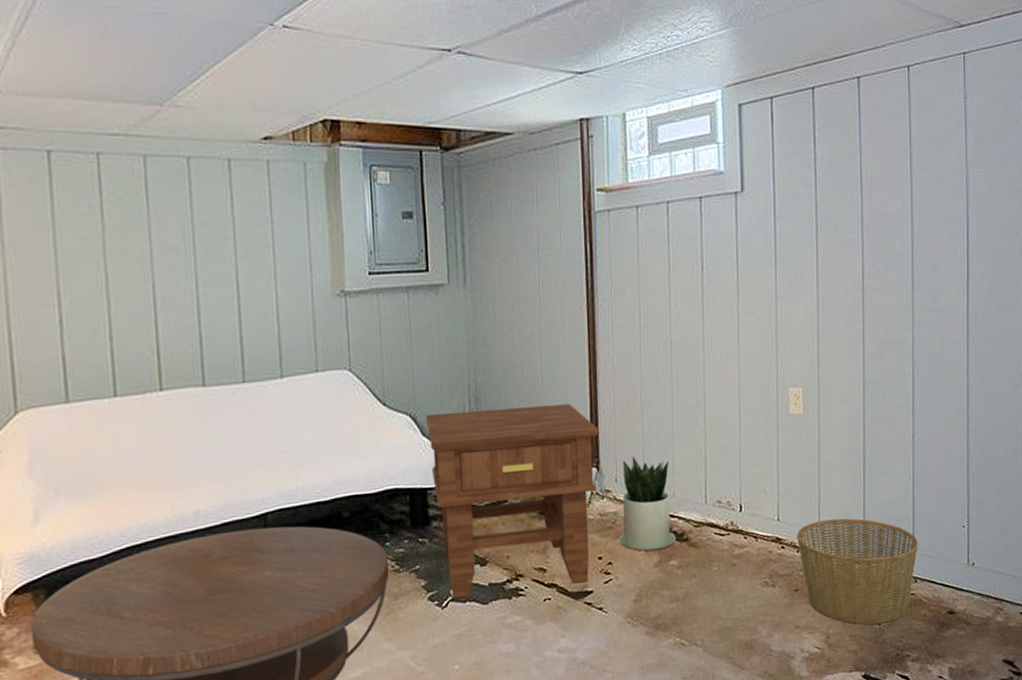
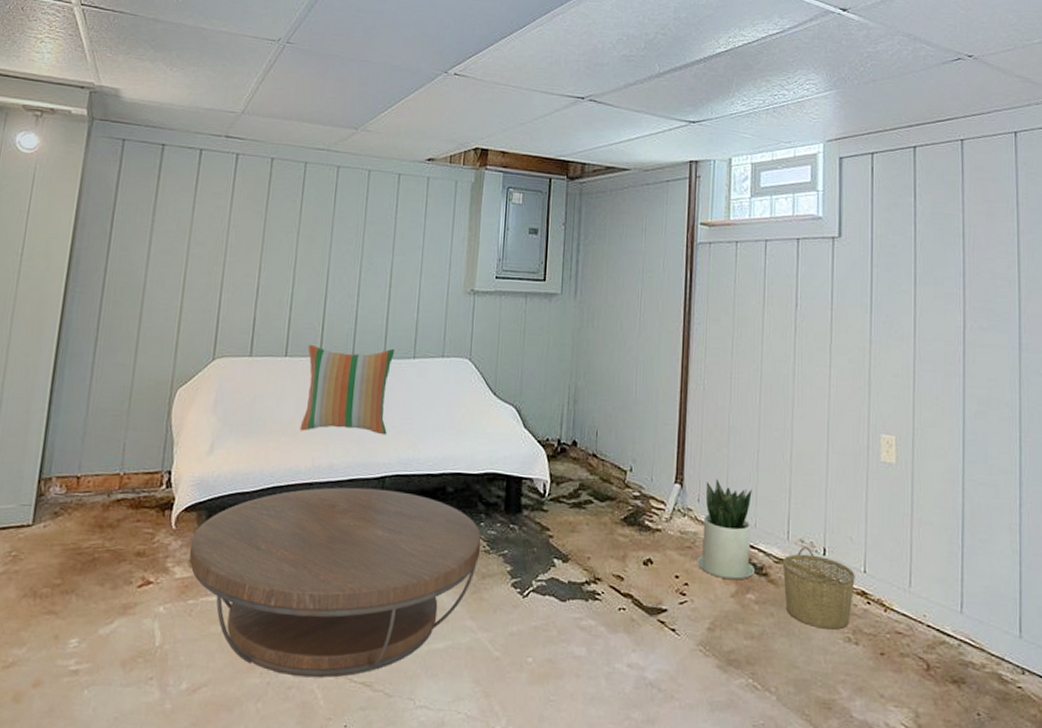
pillow: none [142,371,261,480] -> present [300,344,395,435]
side table: present [425,404,599,600] -> none [528,408,685,599]
basket: none [701,507,770,580] -> present [782,547,855,630]
basket: present [796,518,918,625] -> none [884,581,1026,715]

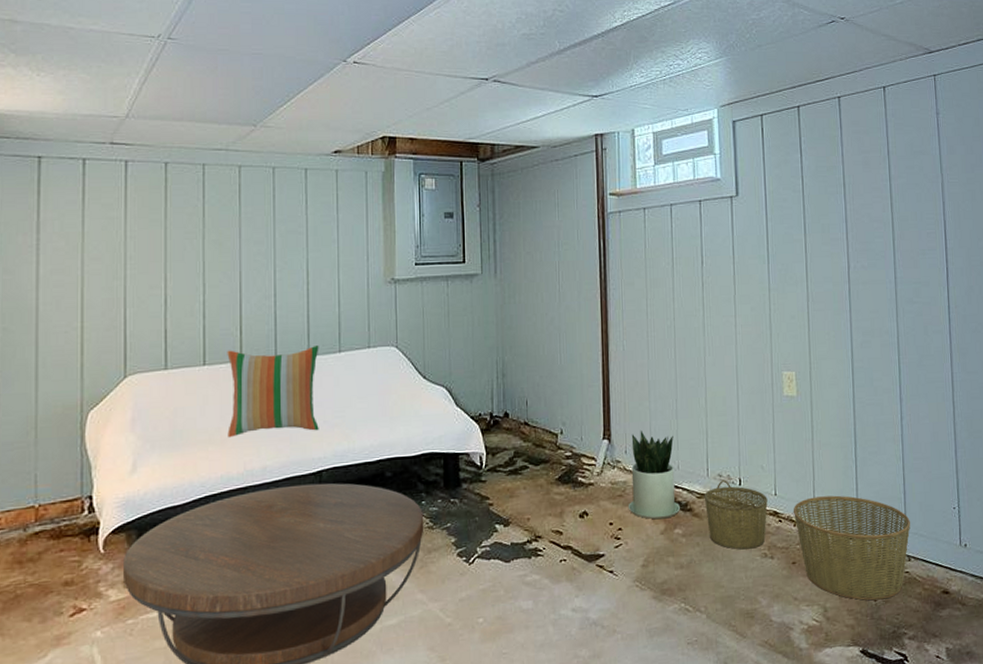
basket: none [884,581,1026,715] -> present [793,495,910,601]

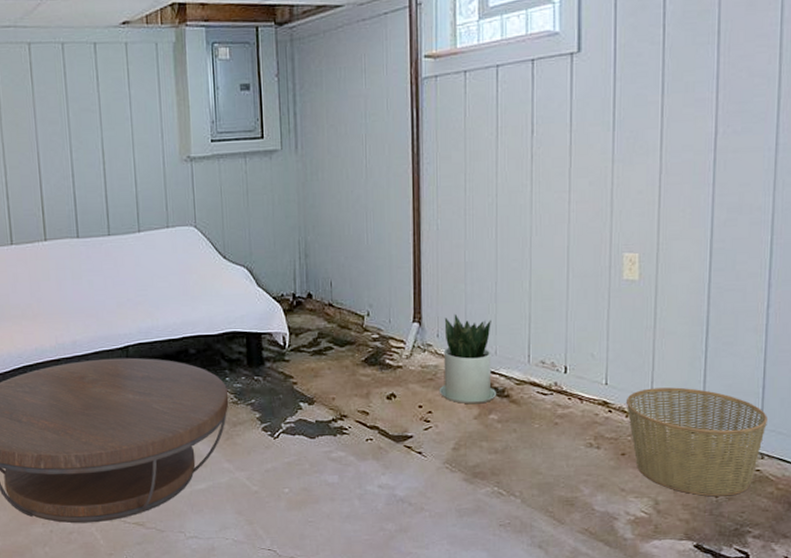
pillow: present [227,346,319,438] -> none [31,226,123,313]
basket: present [704,480,768,550] -> none [523,367,597,438]

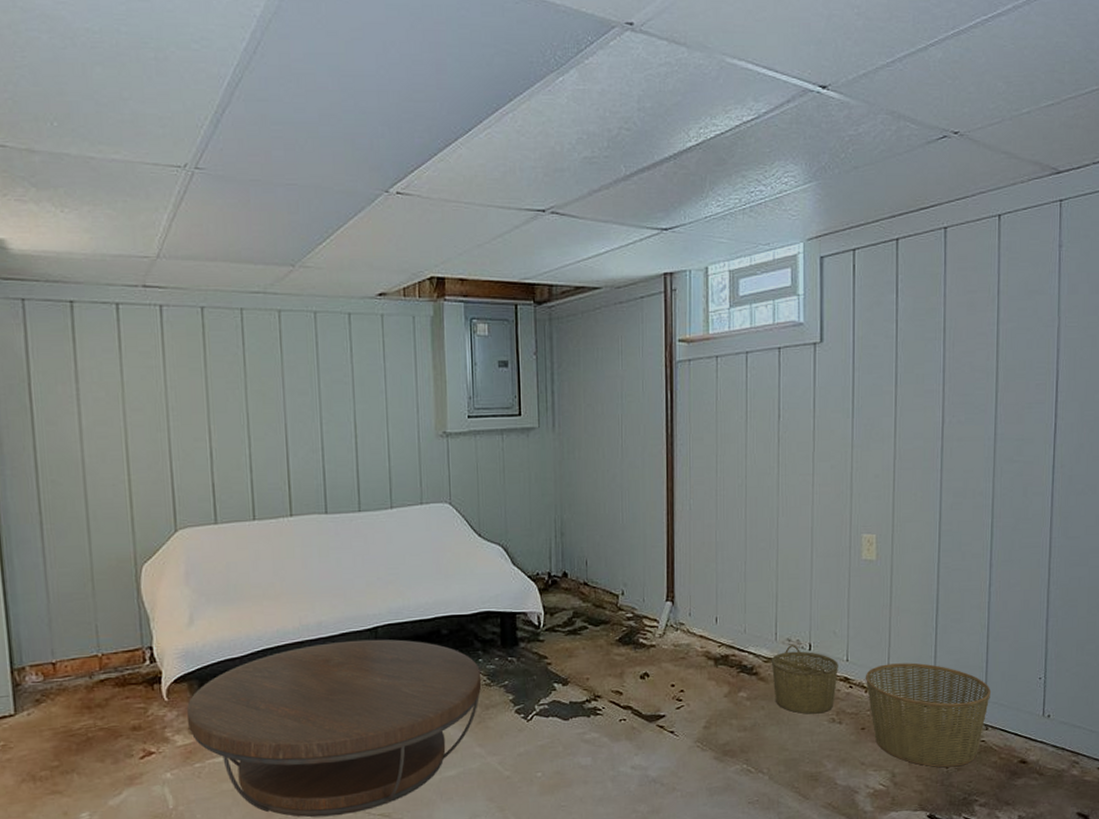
planter: present [438,313,496,404] -> none [690,592,745,683]
basket: none [523,367,597,438] -> present [771,645,838,714]

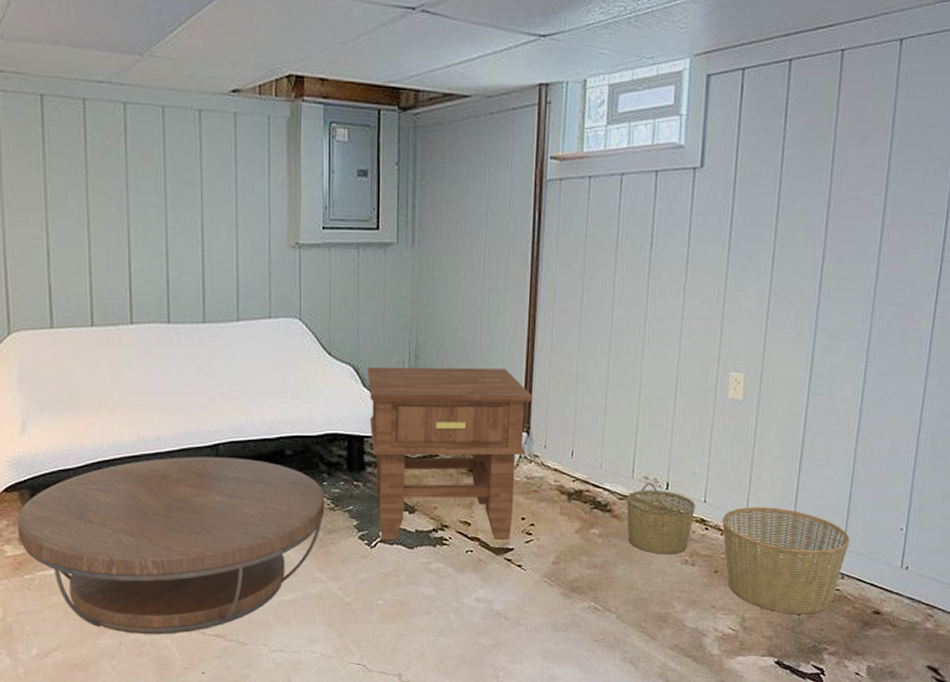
side table: none [516,541,675,714] -> present [367,366,532,541]

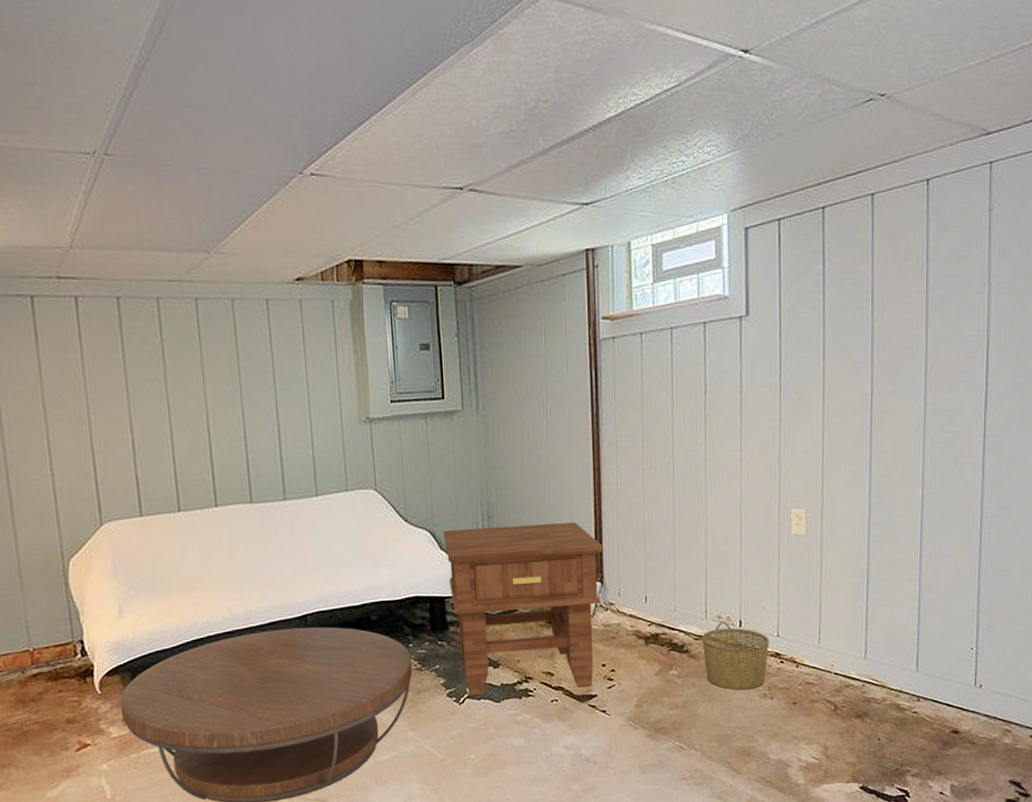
basket: present [721,507,850,615] -> none [796,636,922,740]

